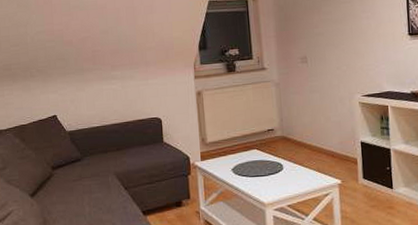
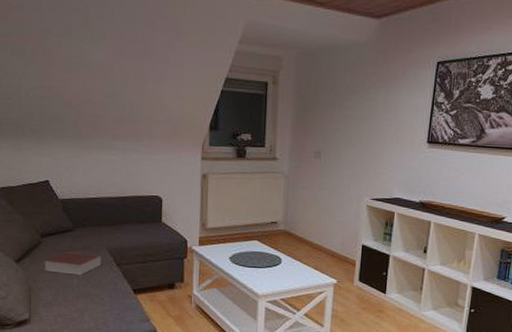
book: none [56,180,111,203] -> present [44,251,102,275]

